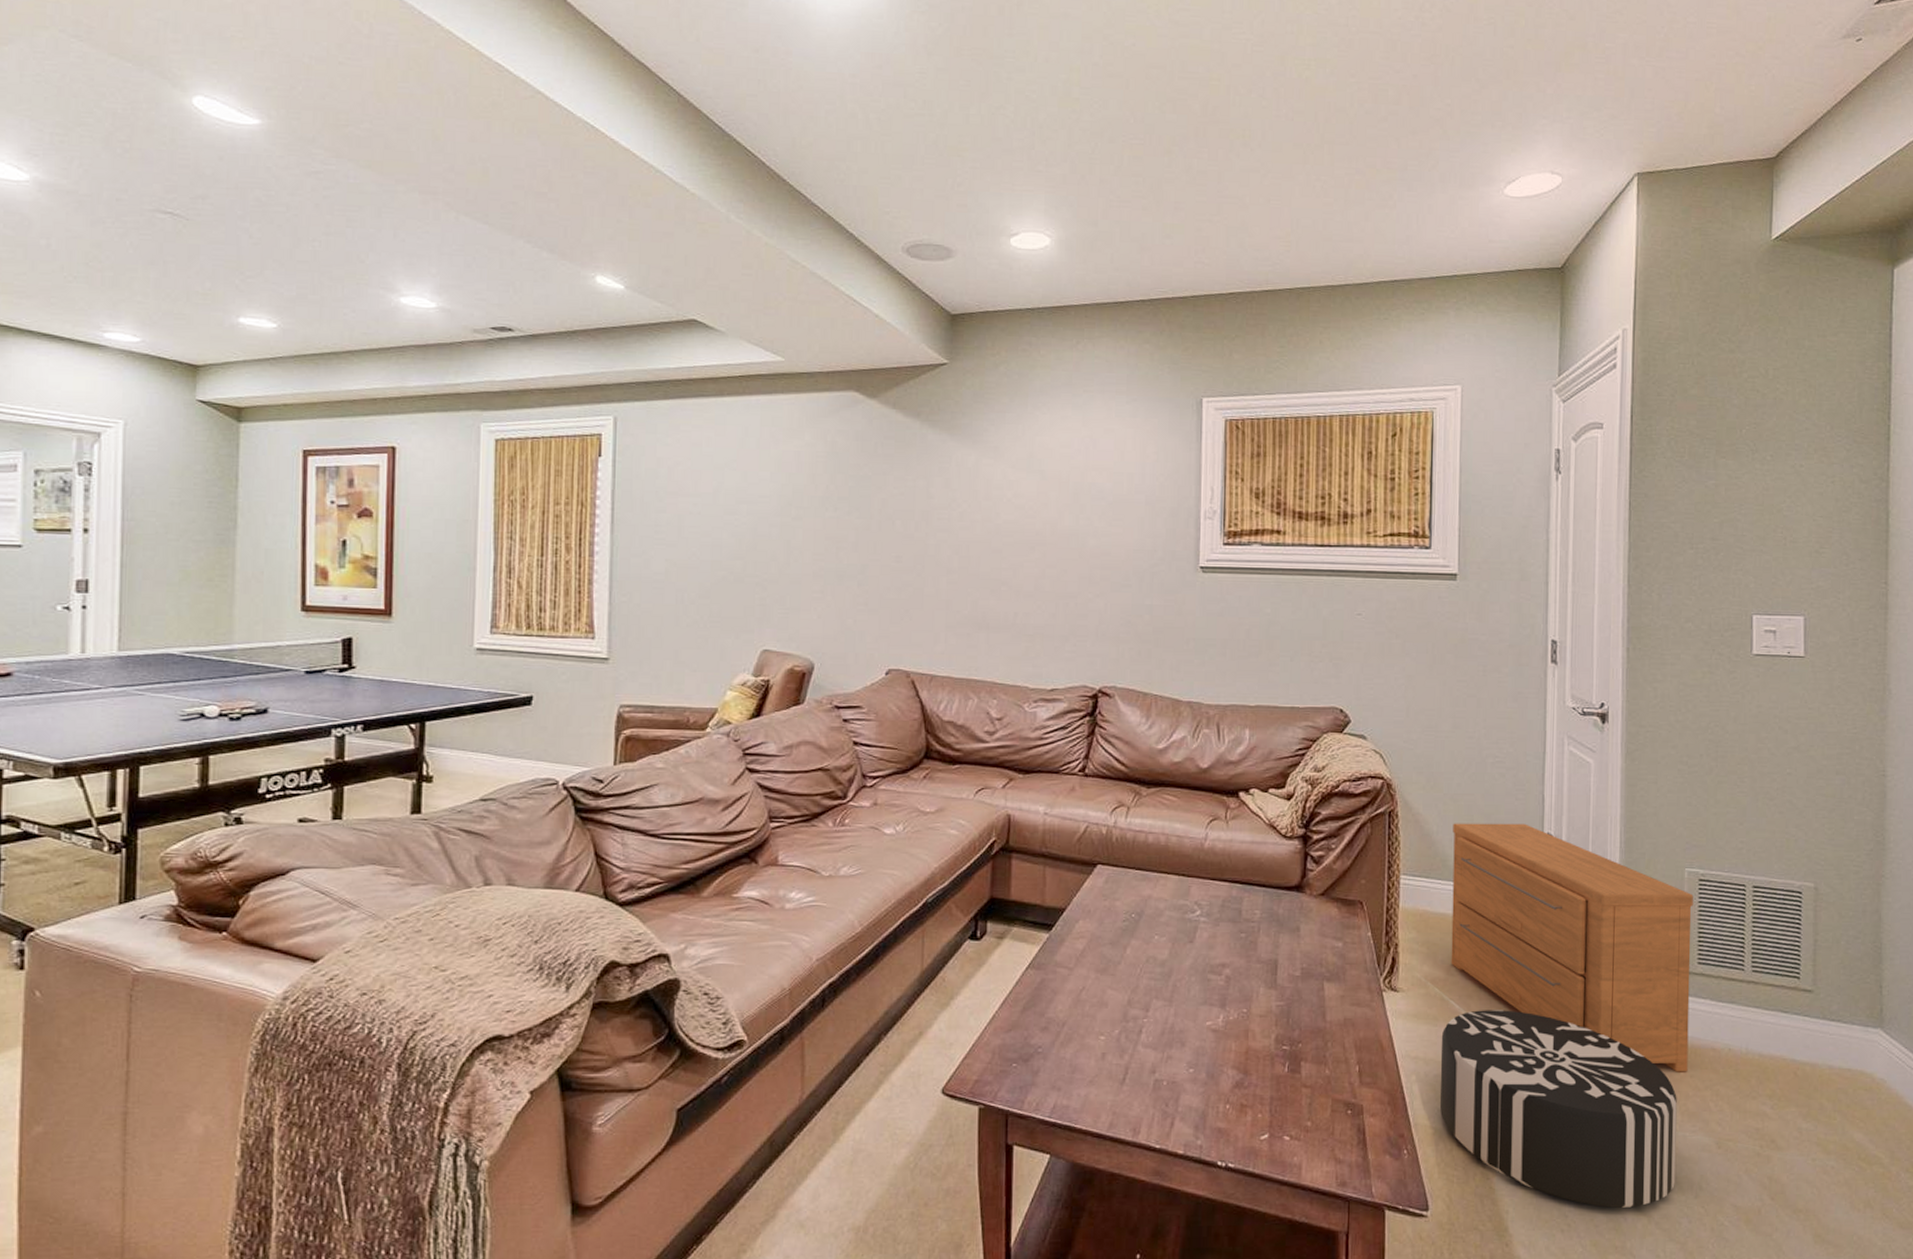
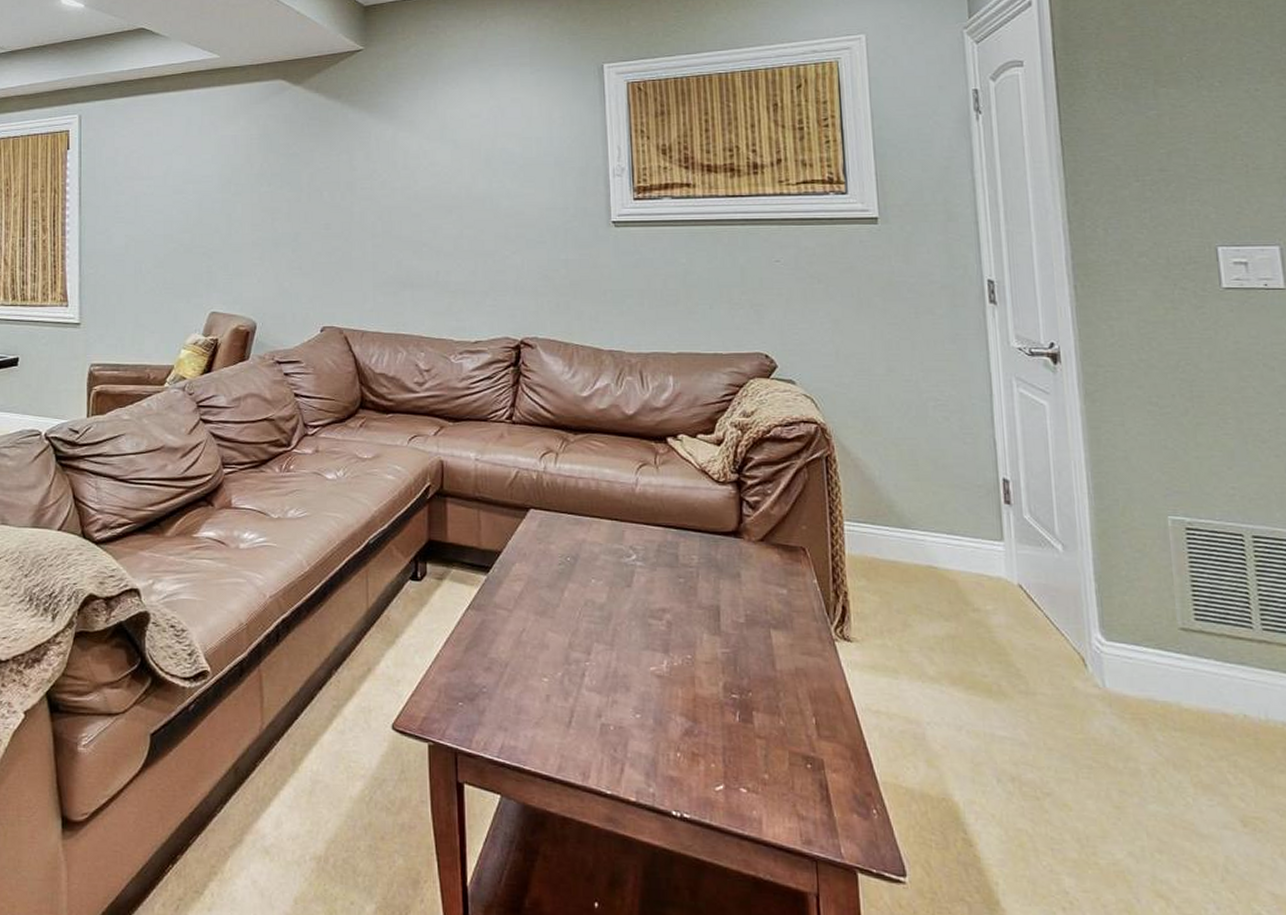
pouf: present [1439,1010,1677,1208] -> none [903,663,1196,888]
chest of drawers: present [1451,823,1693,1072] -> none [896,468,1196,739]

